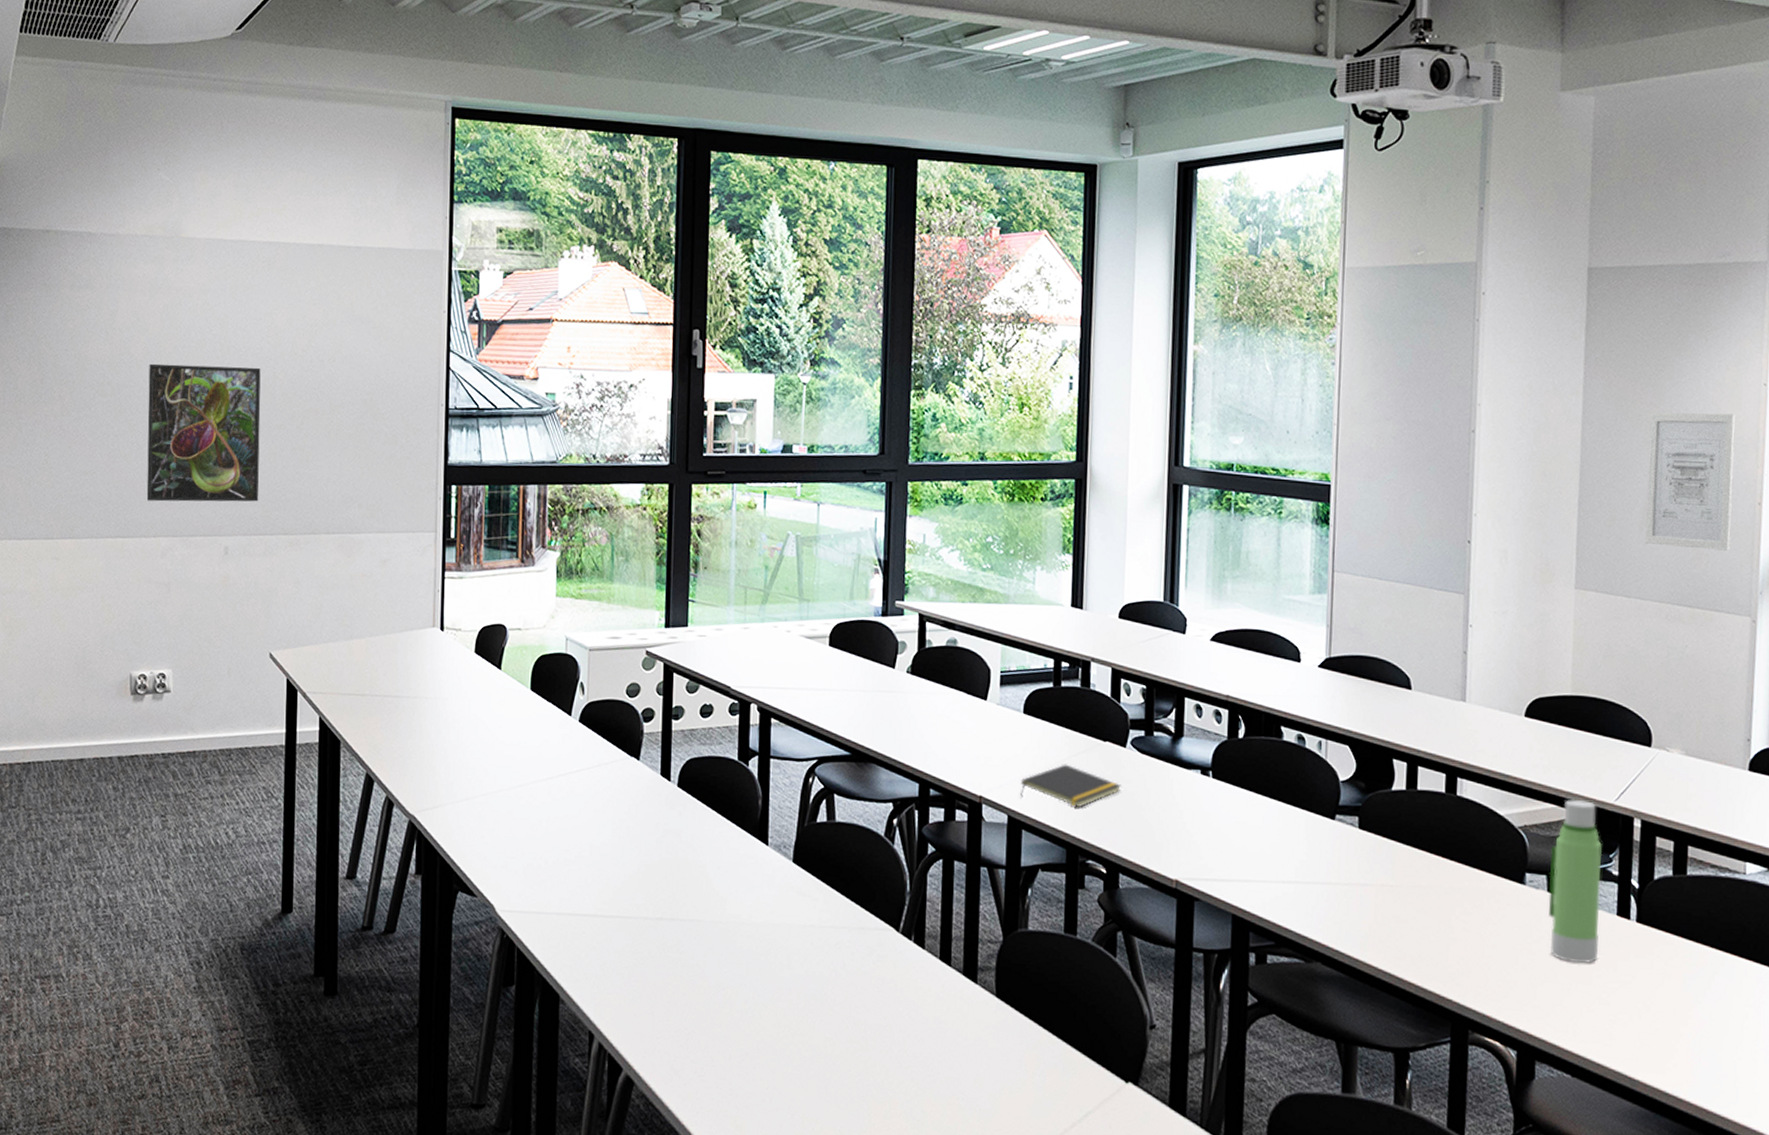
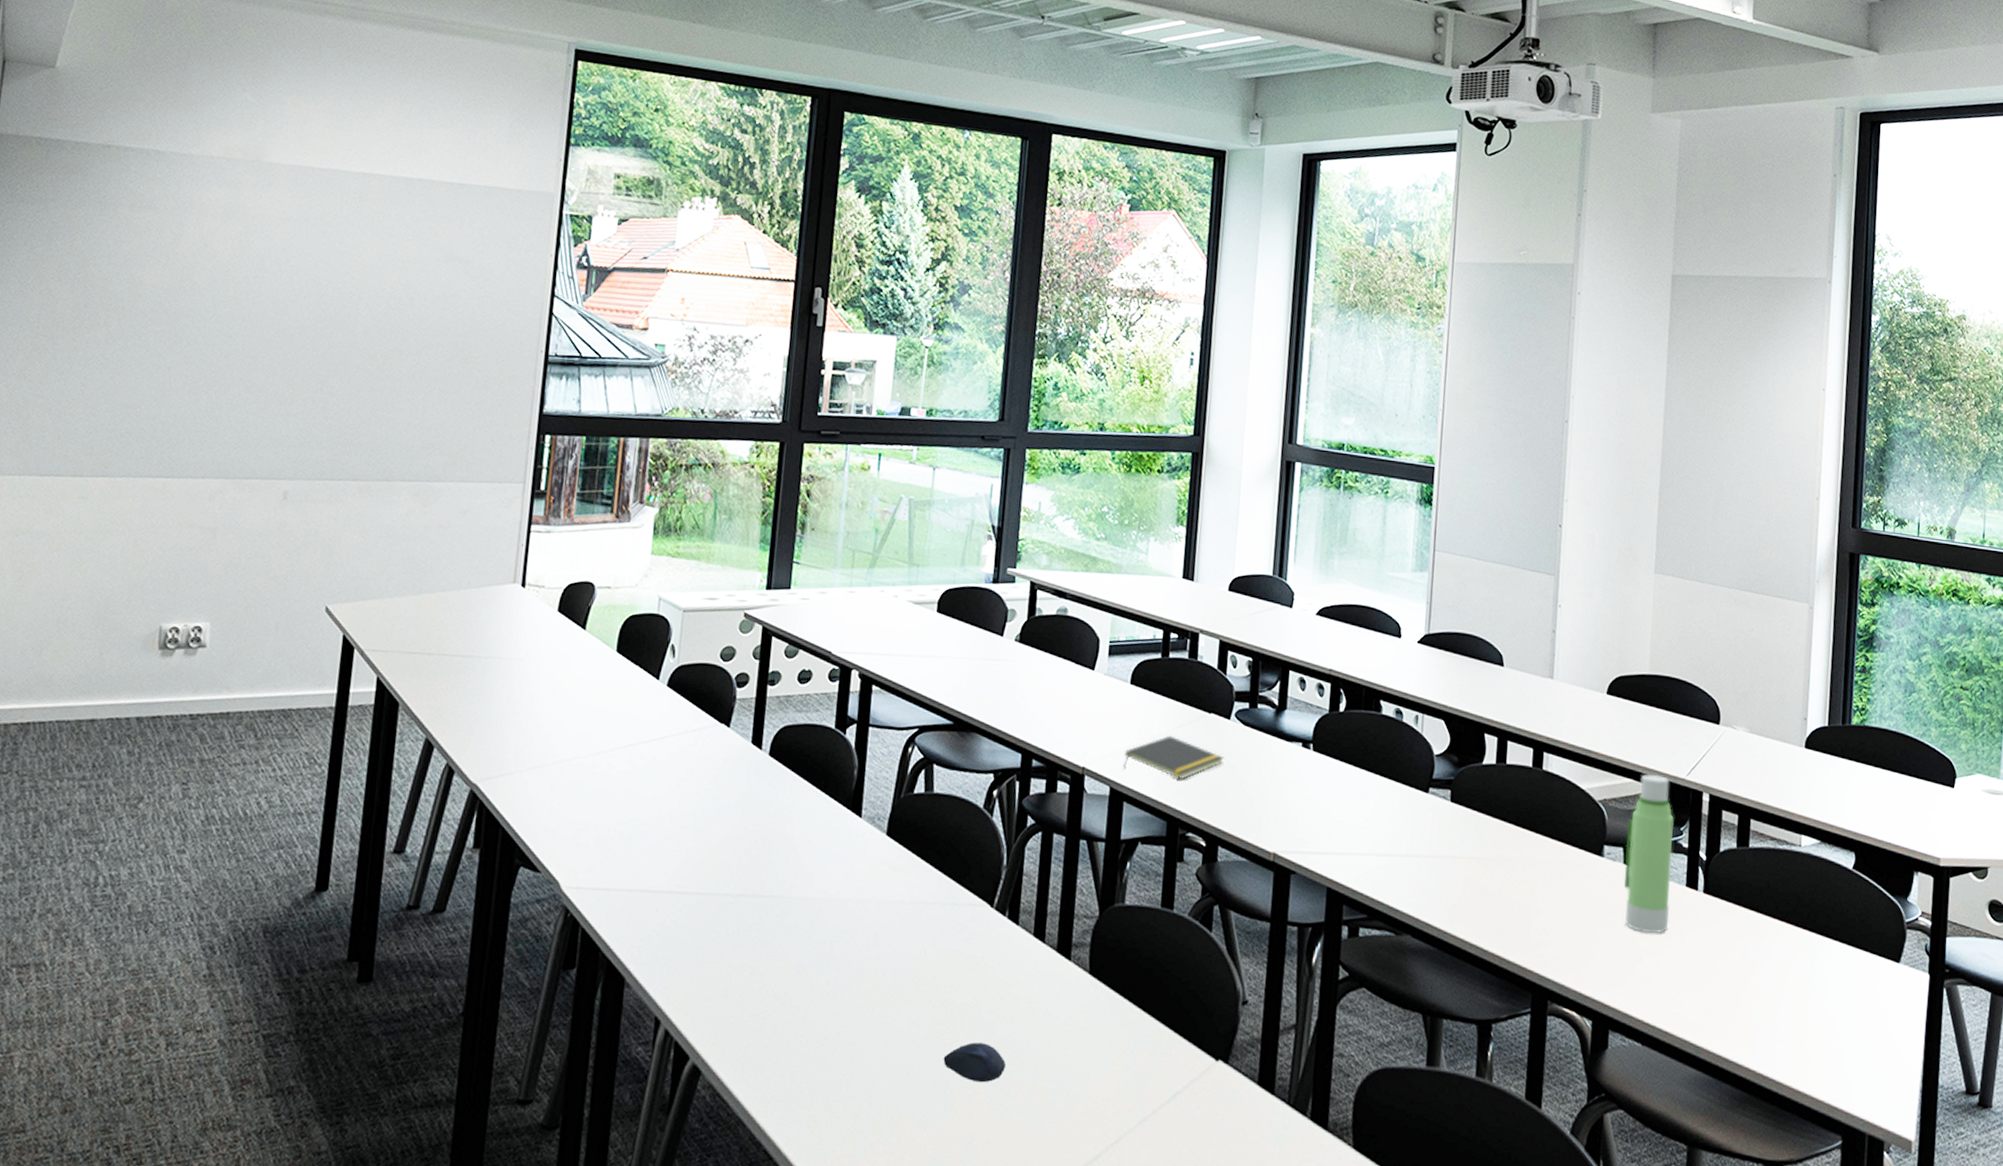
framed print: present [146,363,261,502] -> none [197,292,342,445]
computer mouse: none [859,1060,920,1099] -> present [943,1042,1006,1083]
wall art: present [1645,413,1736,551] -> none [1717,411,1799,541]

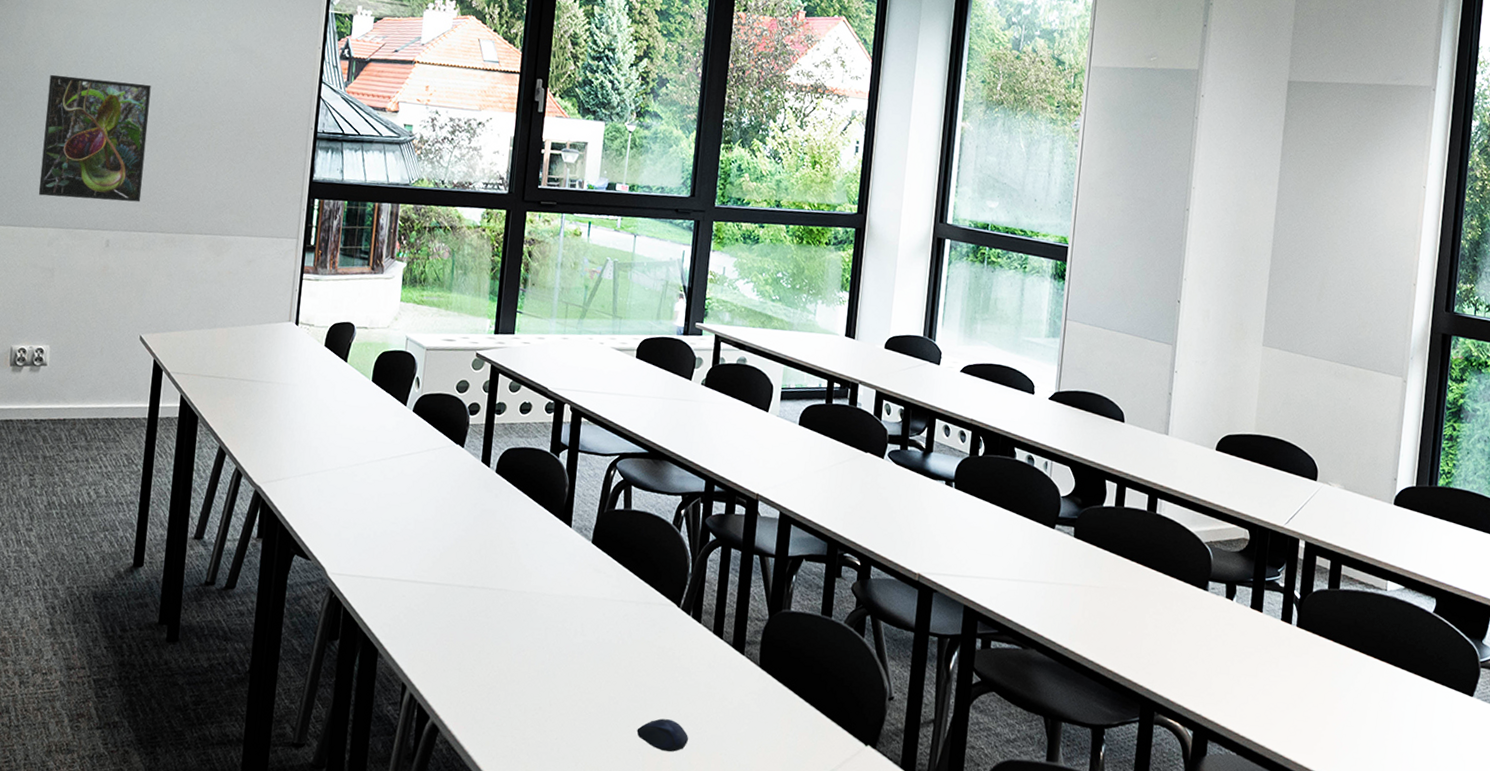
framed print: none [197,292,342,445] -> present [38,74,151,202]
notepad: present [1123,735,1224,779] -> none [791,470,878,508]
water bottle: present [1624,773,1674,933] -> none [1225,521,1272,659]

